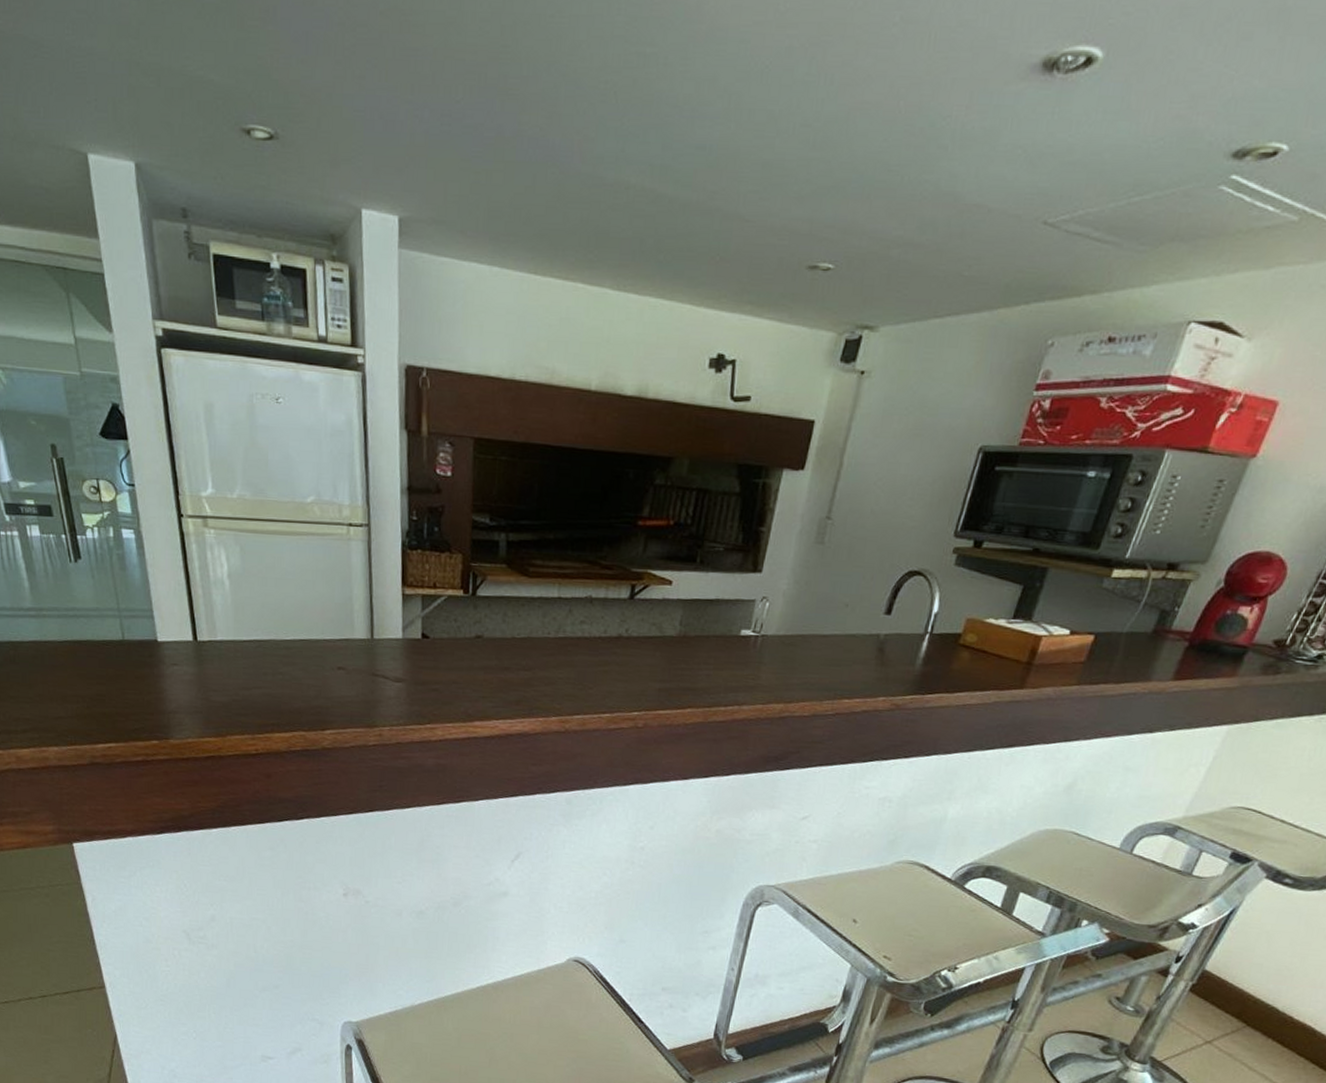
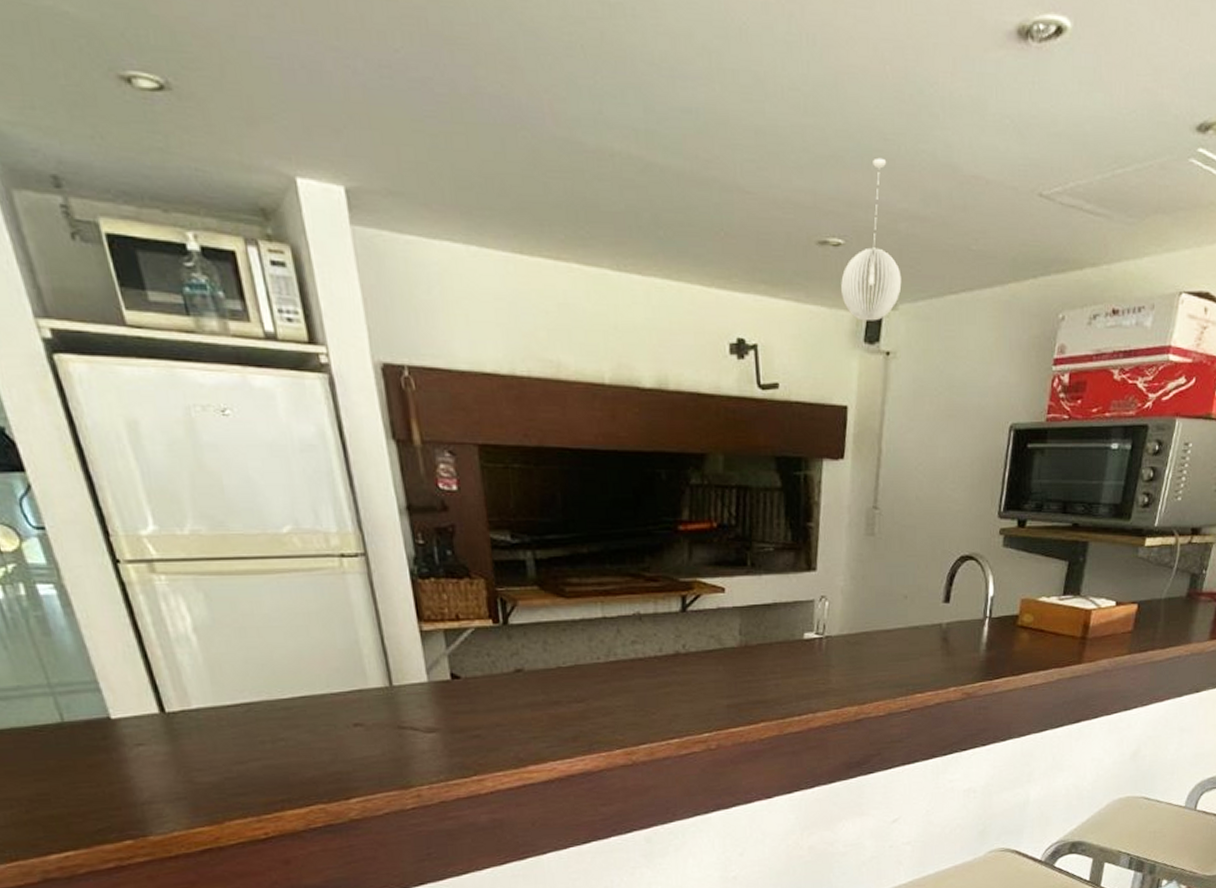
pendant light: none [824,188,888,342] -> present [841,157,902,321]

